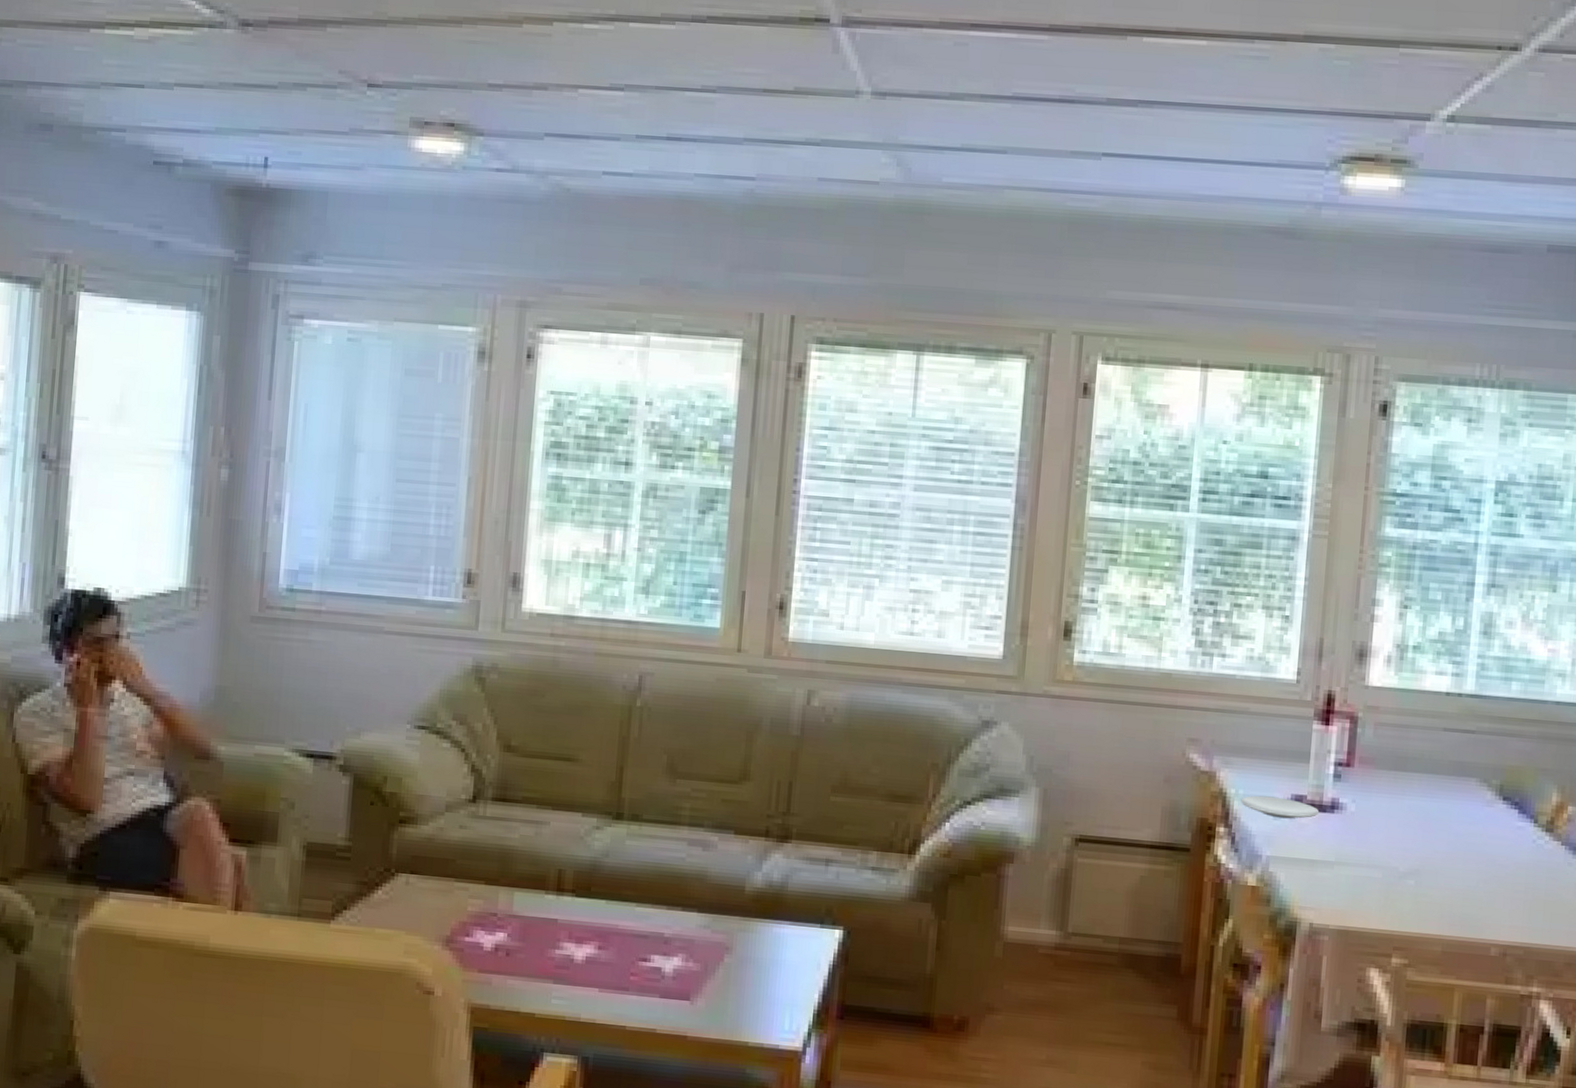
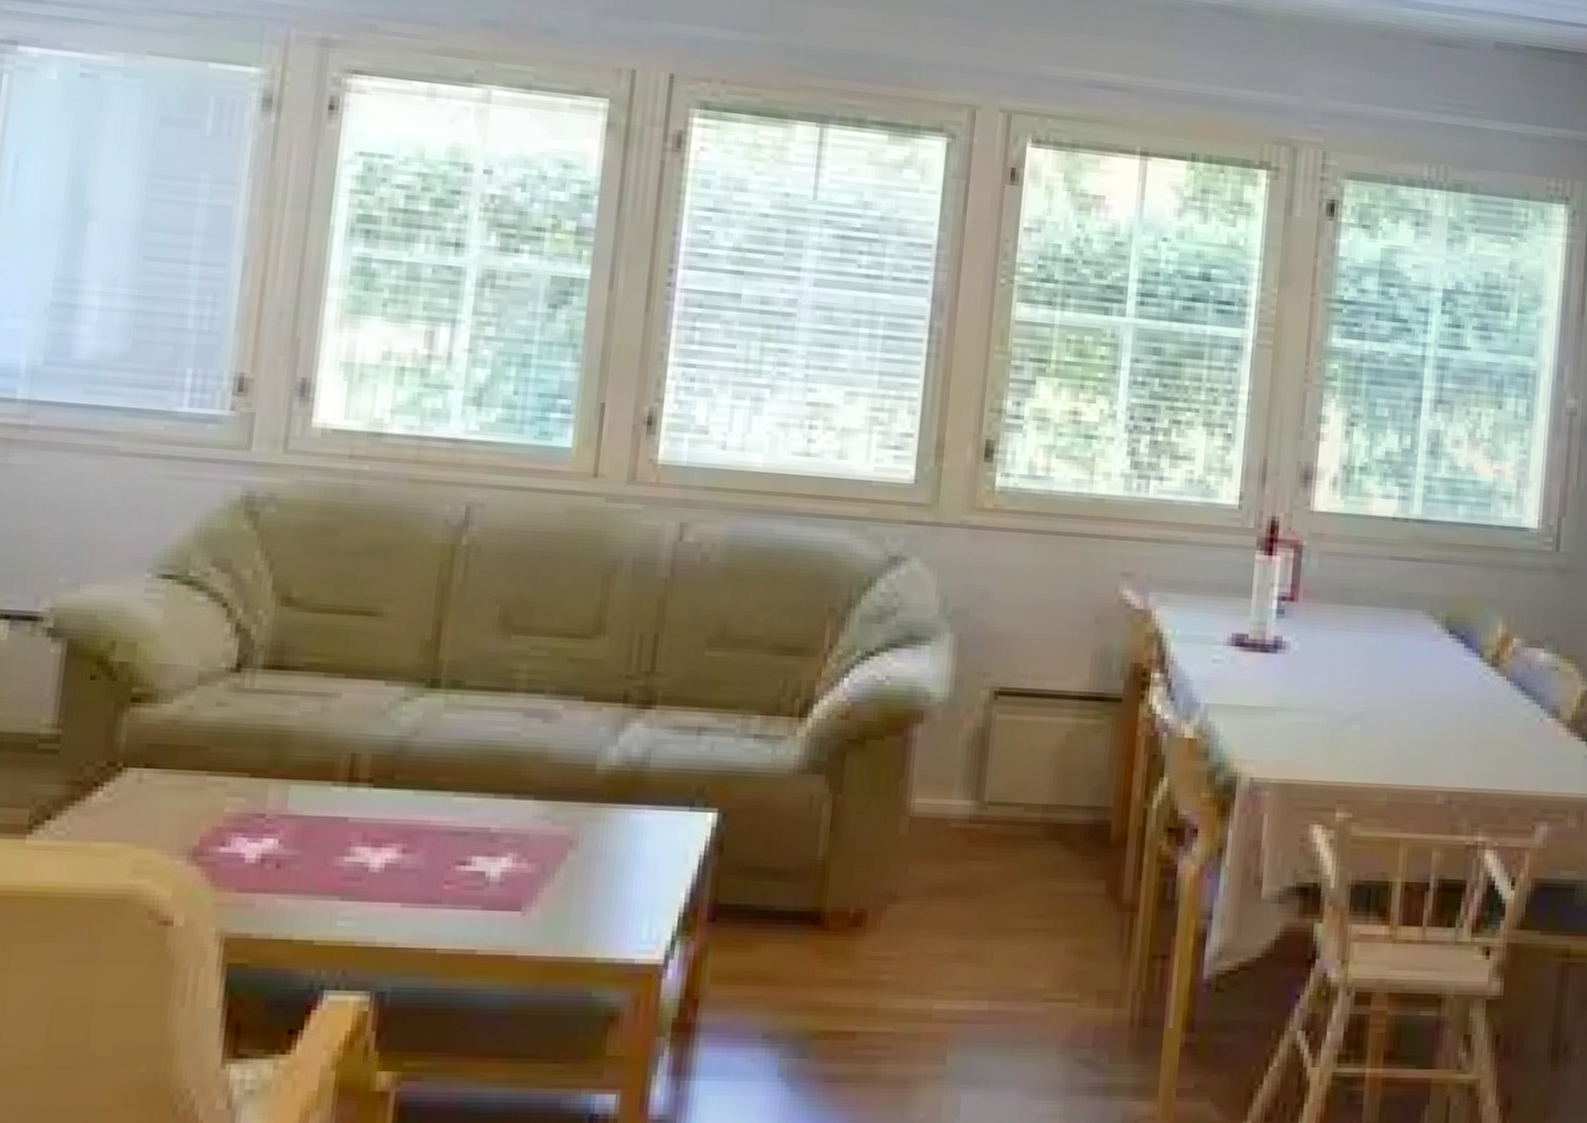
plate: present [1240,795,1320,819] -> none [1178,635,1262,661]

